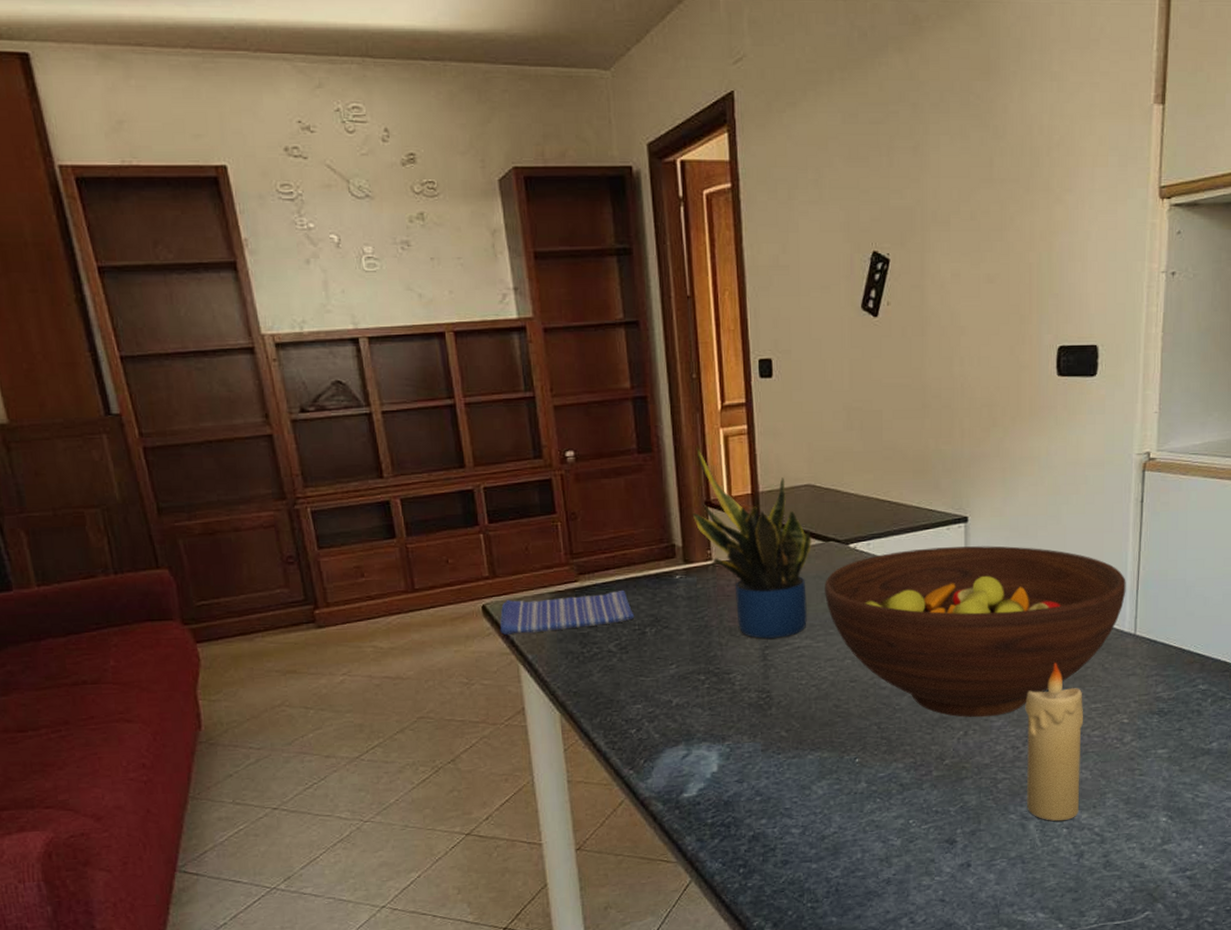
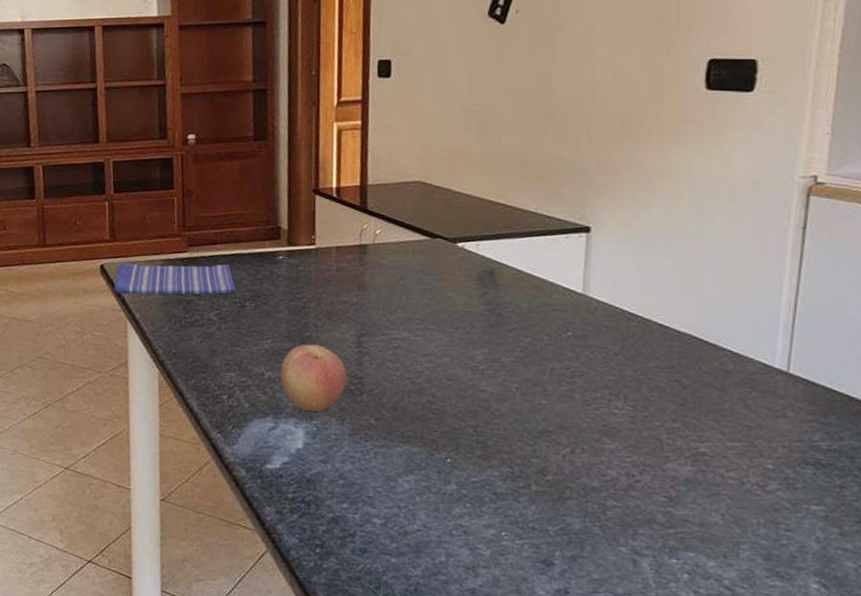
apple: none [688,664,755,733] -> present [280,344,347,412]
potted plant: present [692,448,813,640] -> none [300,139,419,328]
fruit bowl: present [825,546,1126,718] -> none [427,254,780,438]
candle: present [1025,663,1083,822] -> none [641,391,717,566]

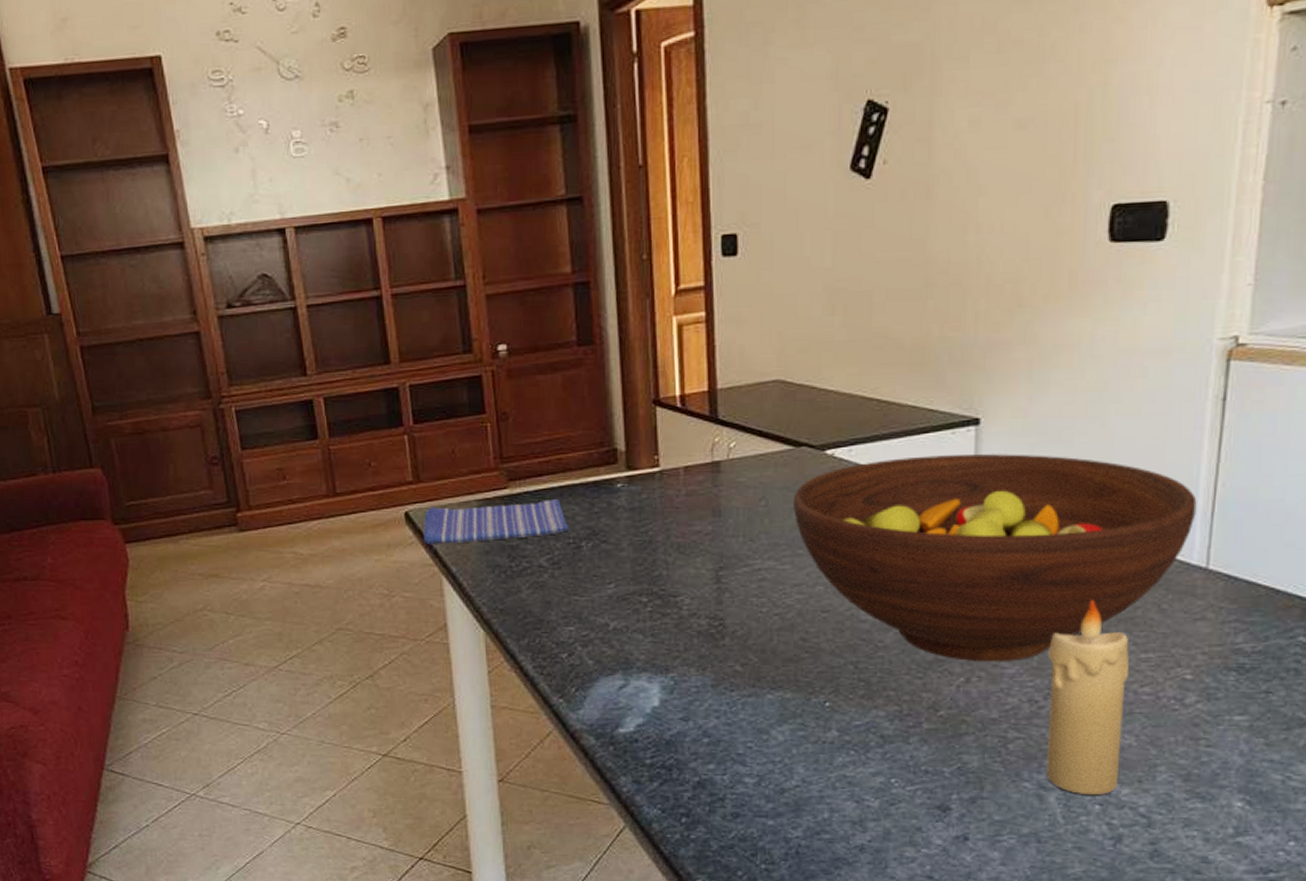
apple: present [280,344,347,412] -> none [627,585,705,662]
fruit bowl: none [427,254,780,438] -> present [794,454,1197,662]
candle: none [641,391,717,566] -> present [1047,600,1129,796]

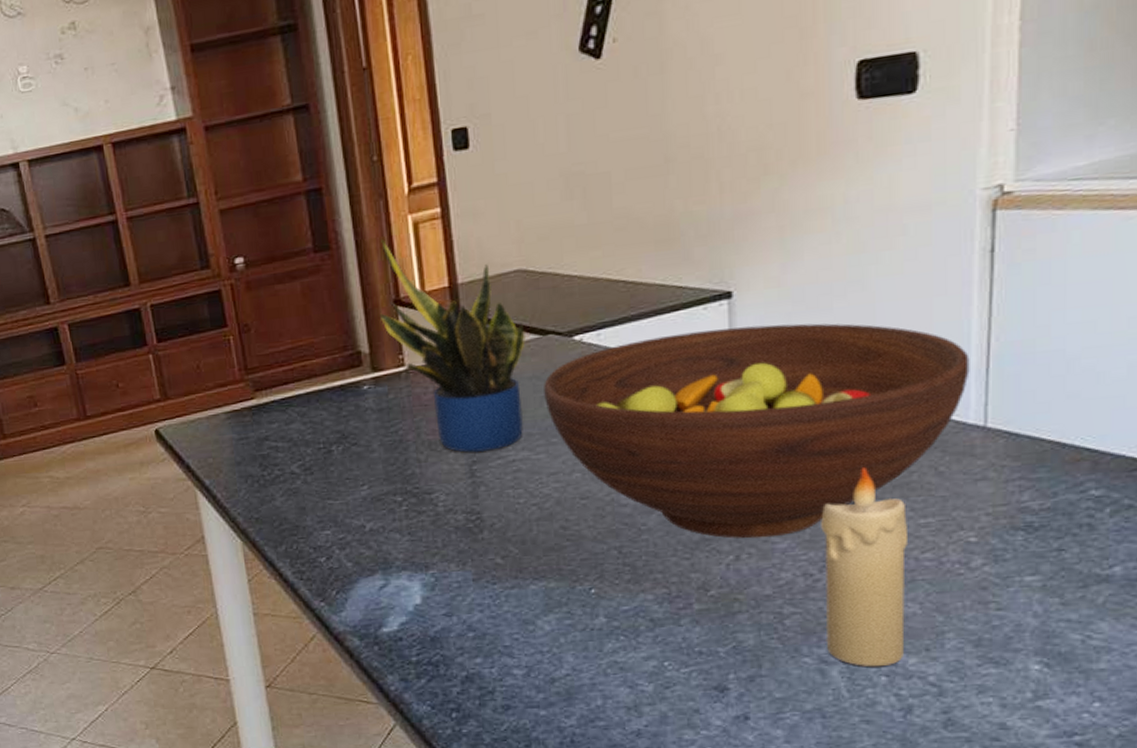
dish towel: present [422,498,570,546] -> none [174,405,319,461]
potted plant: none [638,339,781,559] -> present [379,240,527,453]

